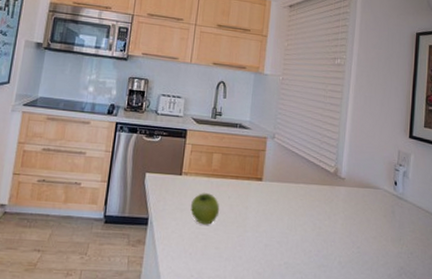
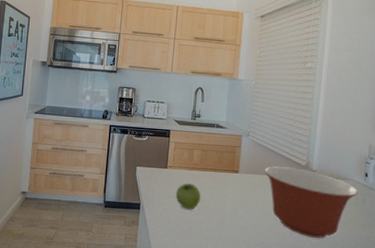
mixing bowl: none [290,173,388,256] -> present [264,166,359,238]

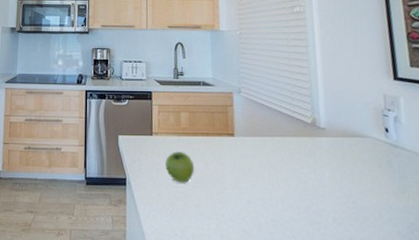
mixing bowl: present [264,166,359,238] -> none [263,125,381,211]

